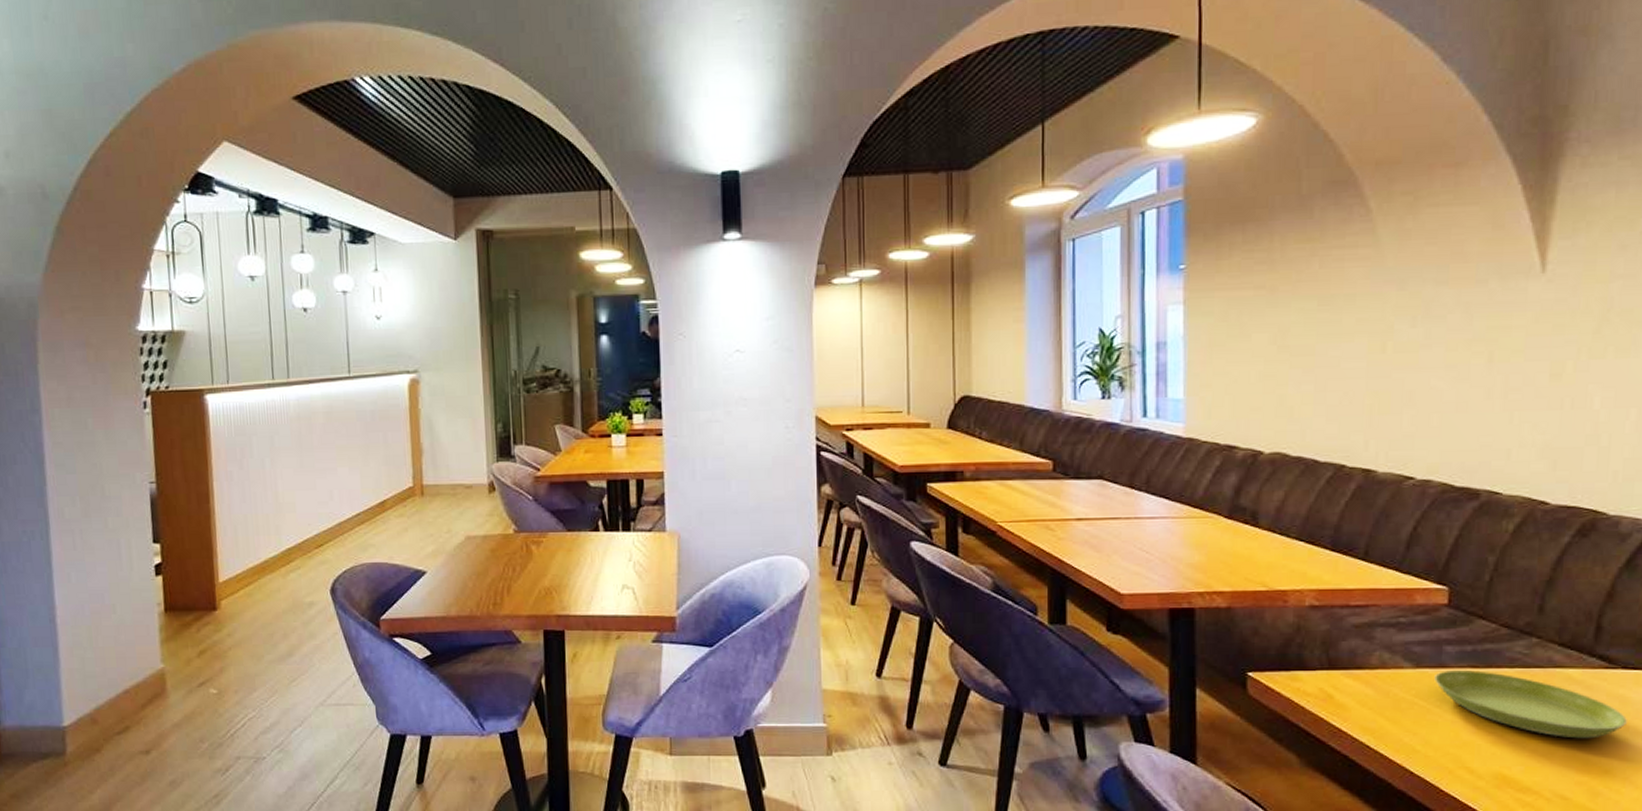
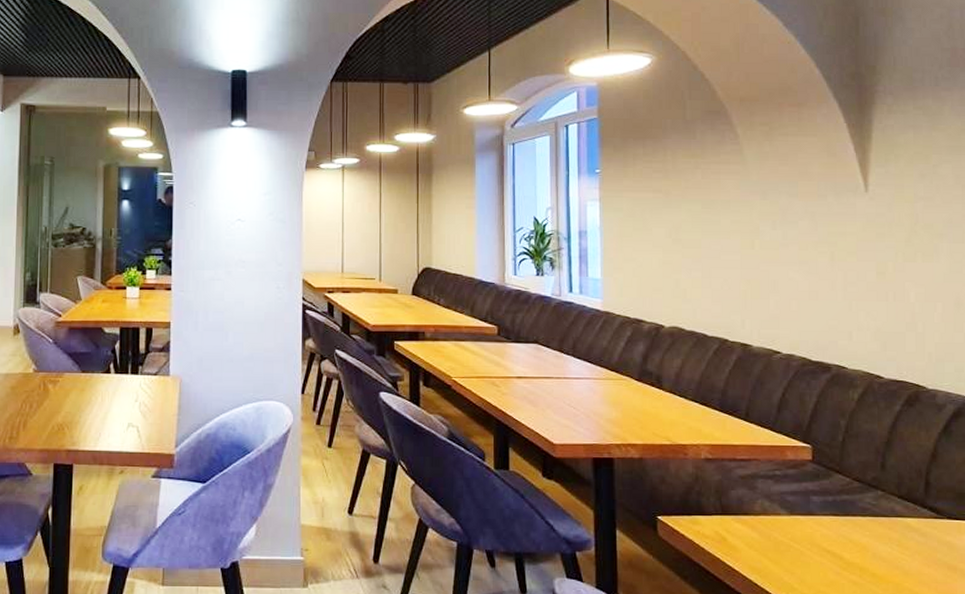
saucer: present [1434,670,1627,739] -> none [805,518,954,580]

